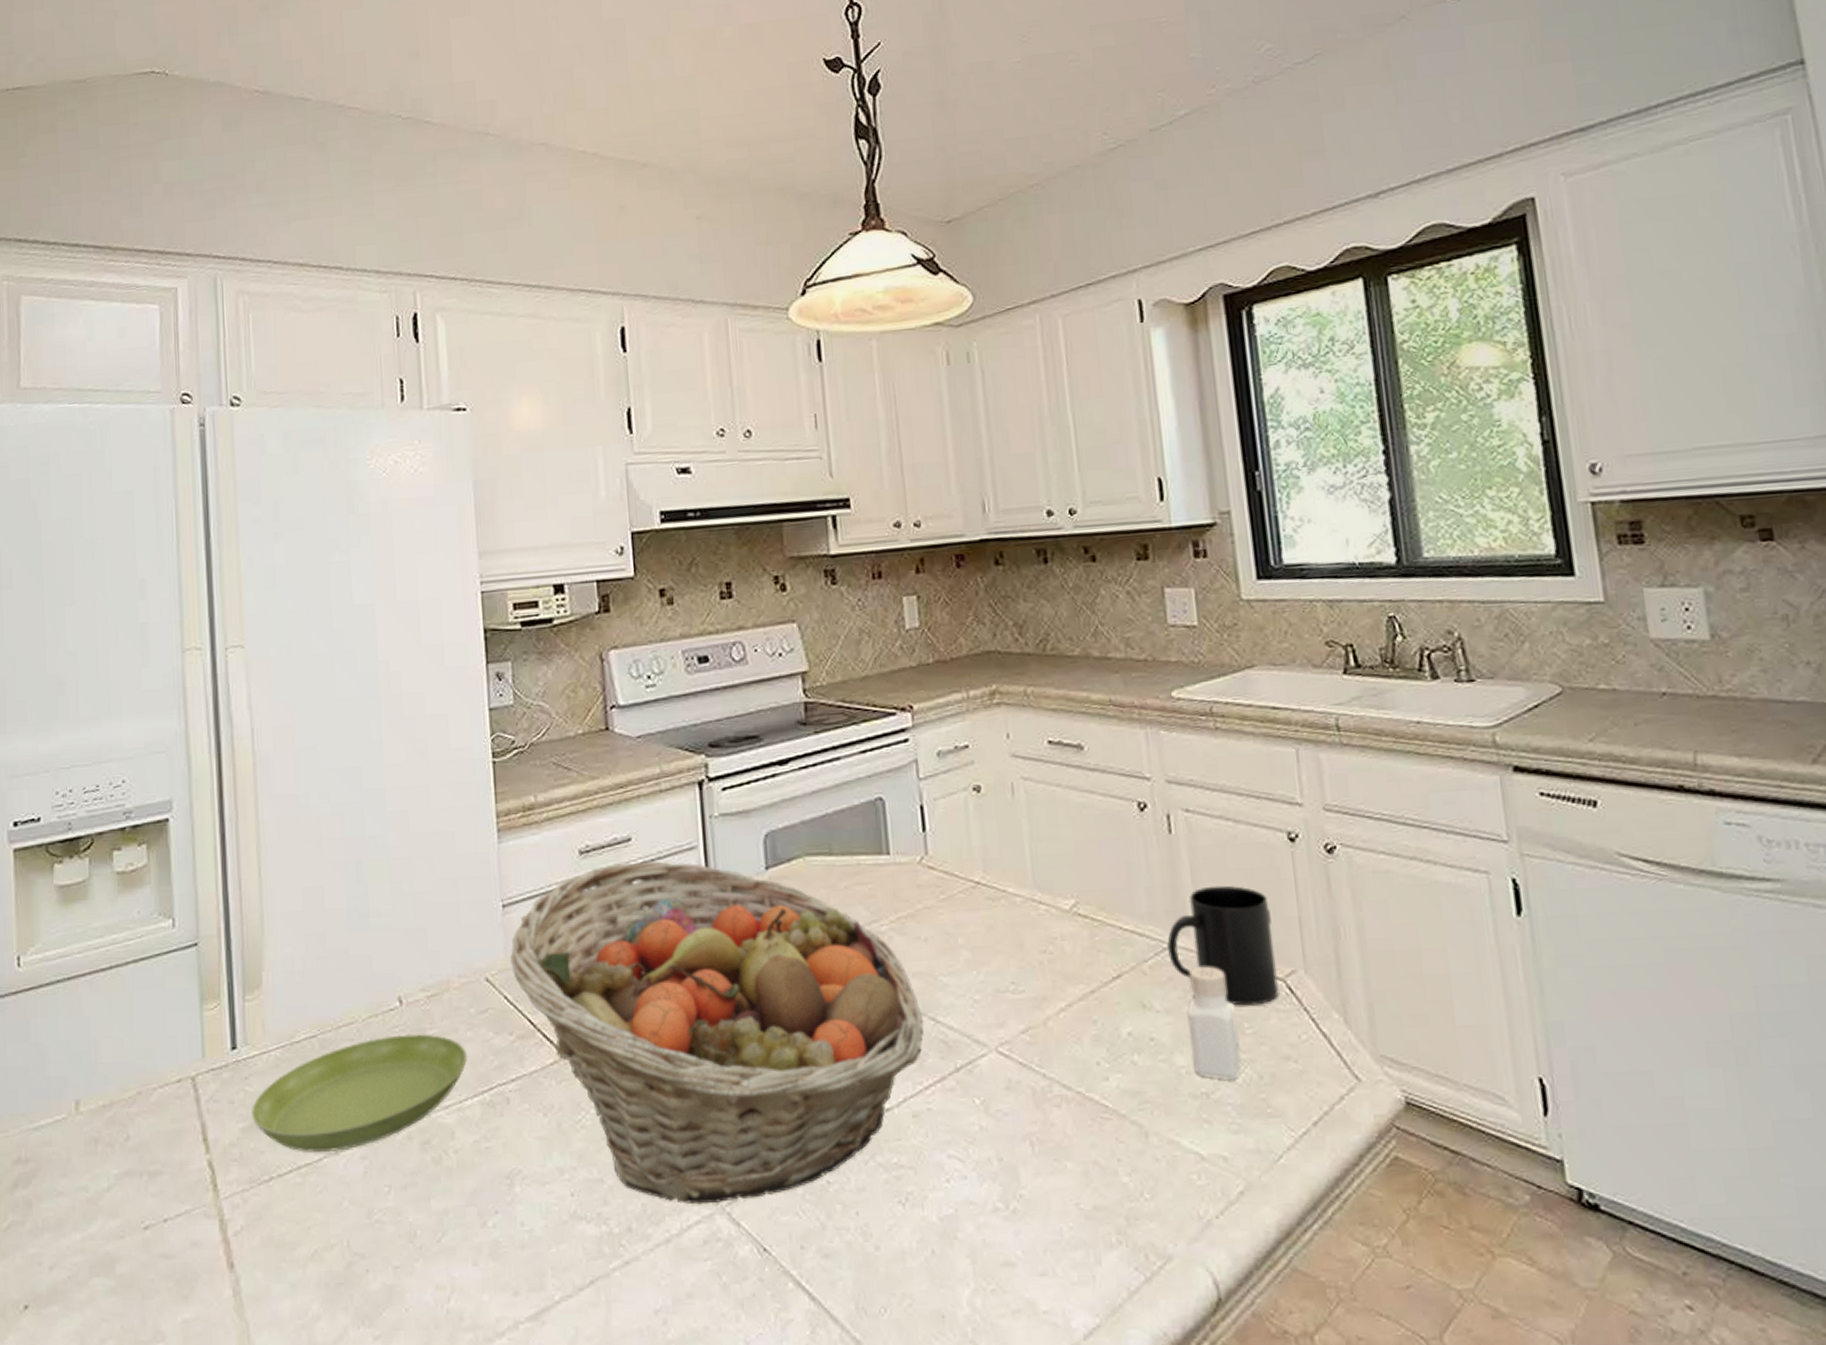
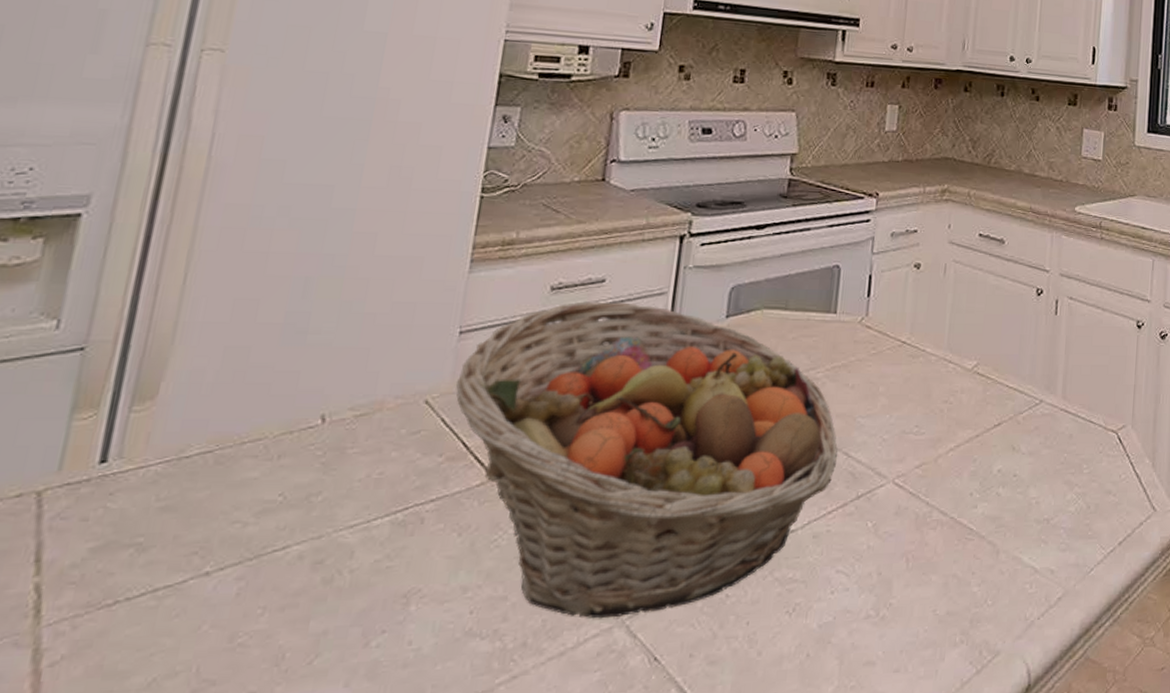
saucer: present [250,1034,467,1153] -> none [107,453,387,574]
mug: present [1167,885,1279,1006] -> none [1038,357,1116,451]
pepper shaker: present [1187,966,1241,1081] -> none [1042,419,1079,510]

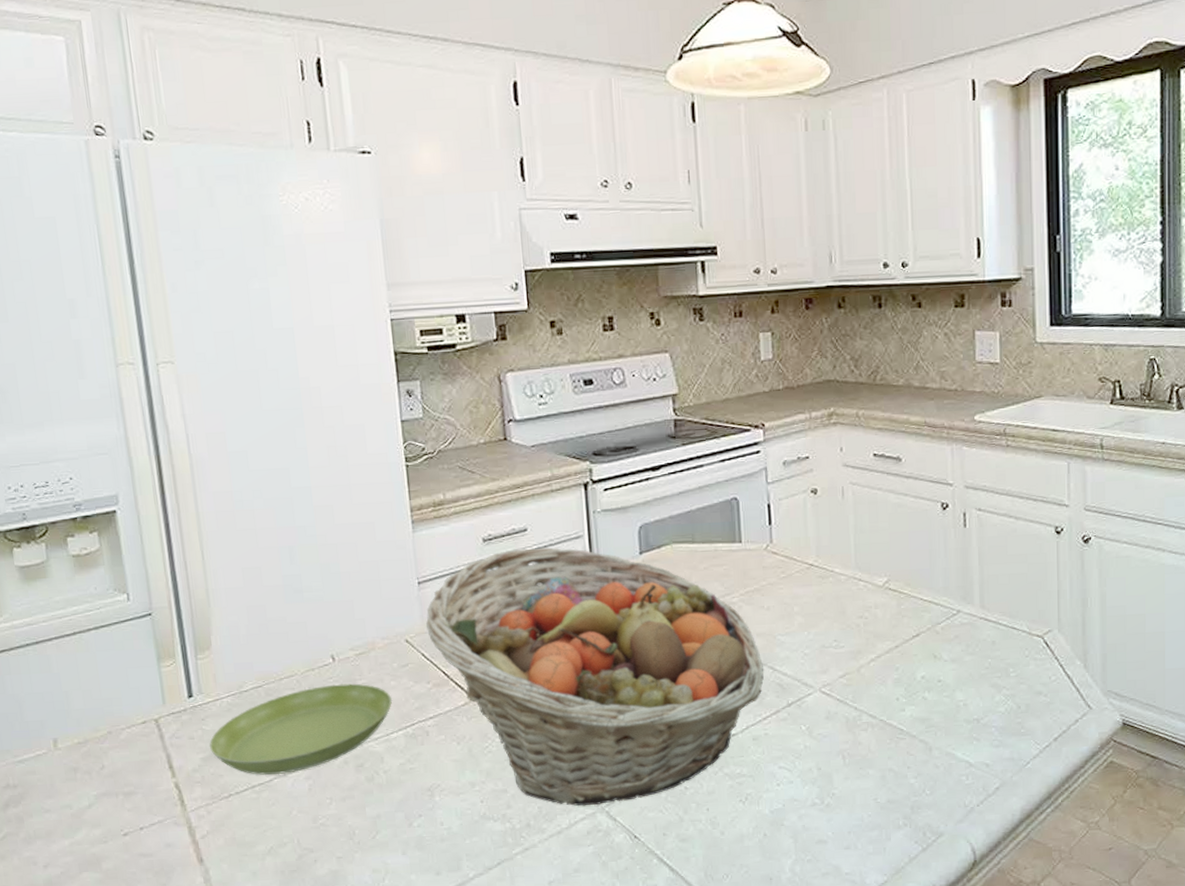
saucer: none [107,453,387,574] -> present [209,683,392,775]

